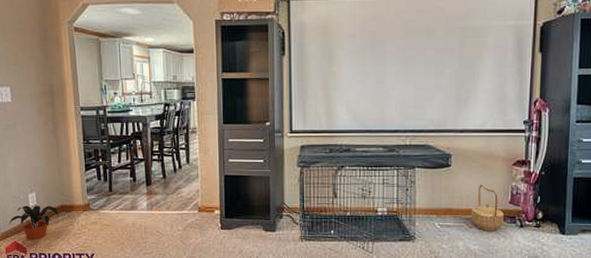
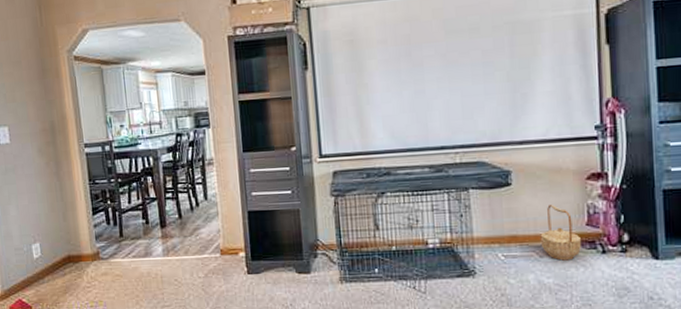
potted plant: present [9,205,59,239] -> none [12,256,66,296]

